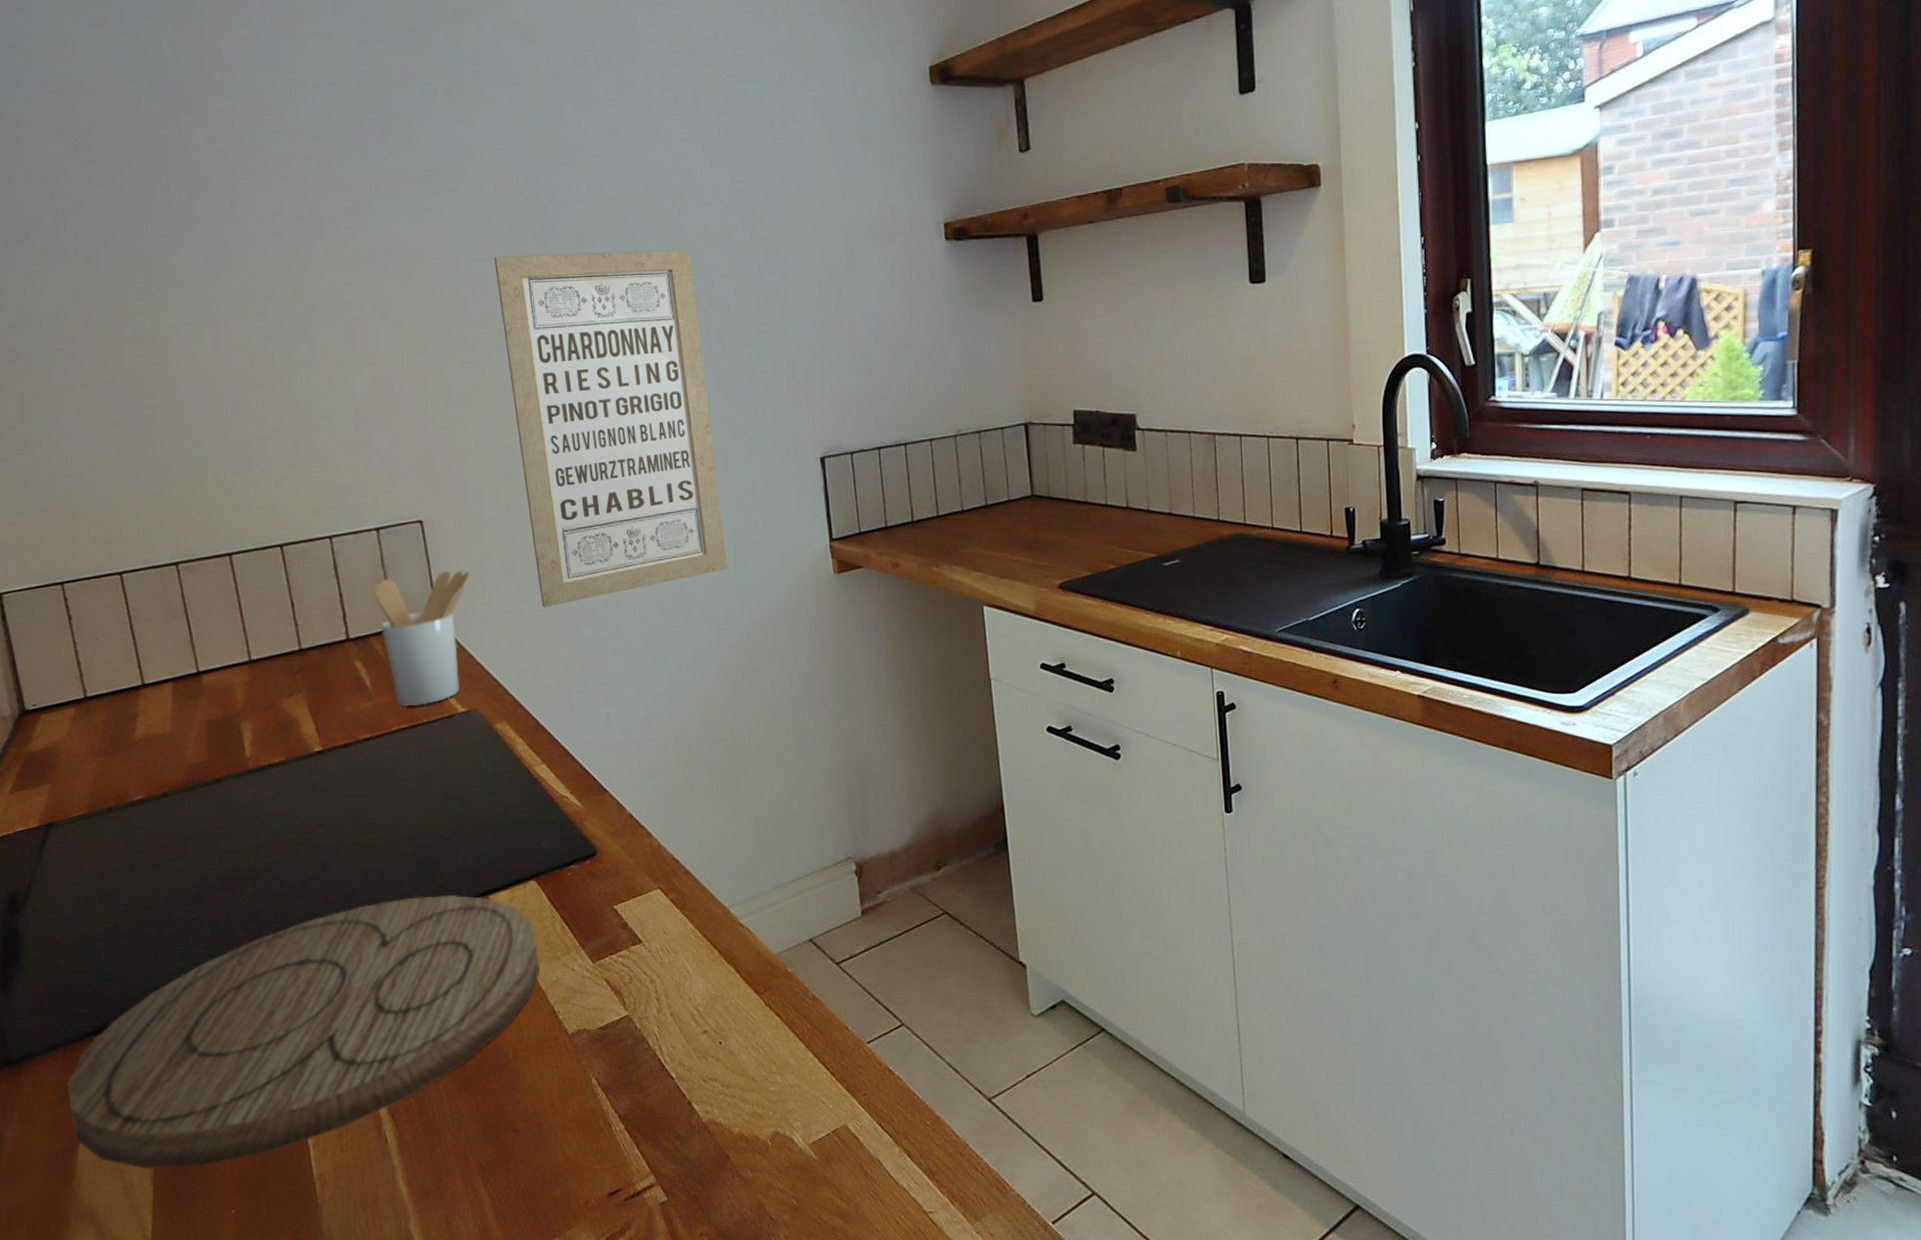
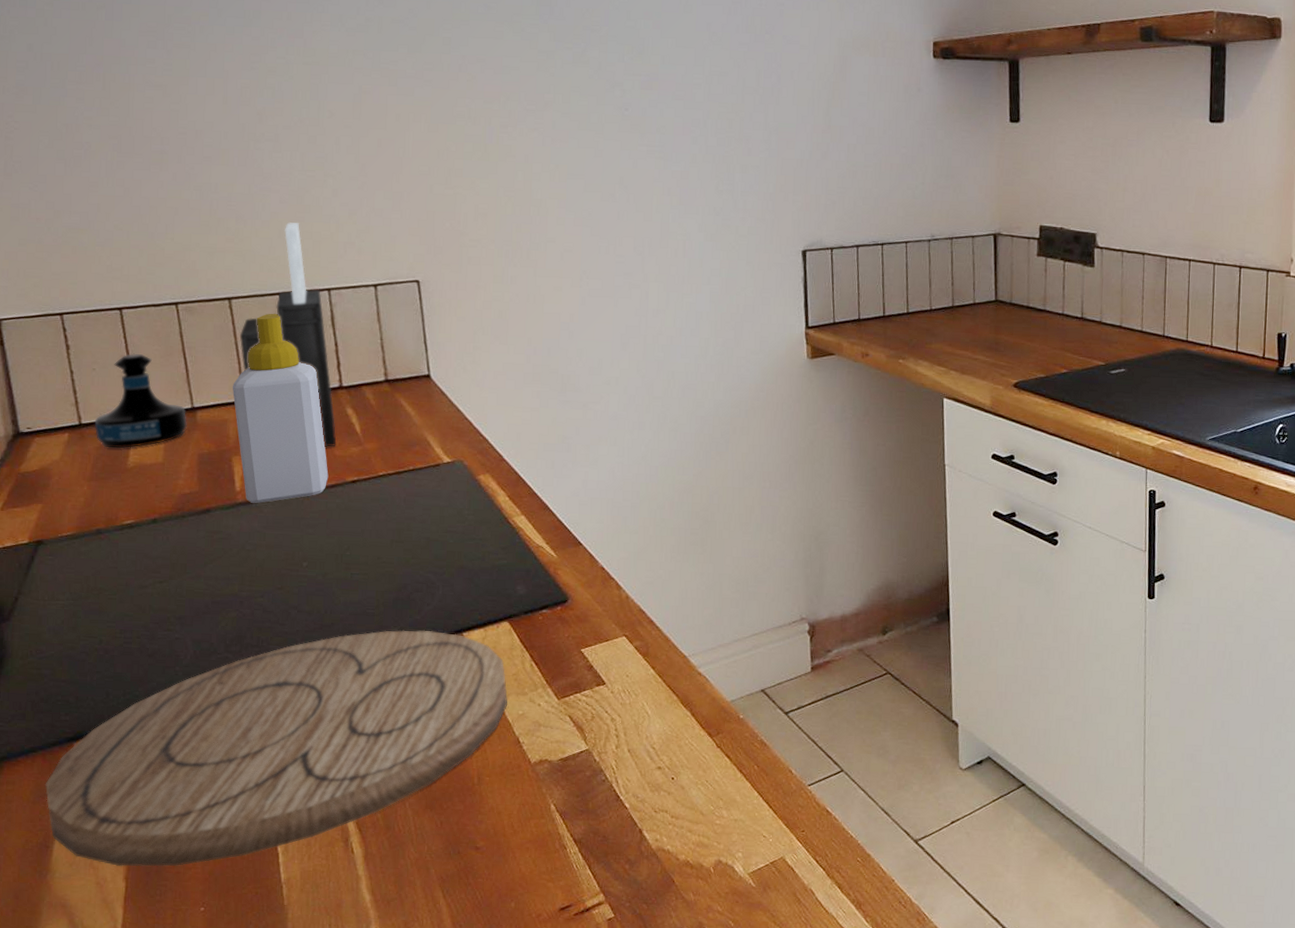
tequila bottle: none [100,619,193,721] -> present [94,354,187,448]
soap bottle: none [237,566,340,769] -> present [232,313,329,503]
knife block: none [242,469,347,704] -> present [239,222,337,447]
utensil holder: present [373,570,471,707] -> none [368,329,464,454]
wall art: present [494,249,728,607] -> none [503,36,709,371]

